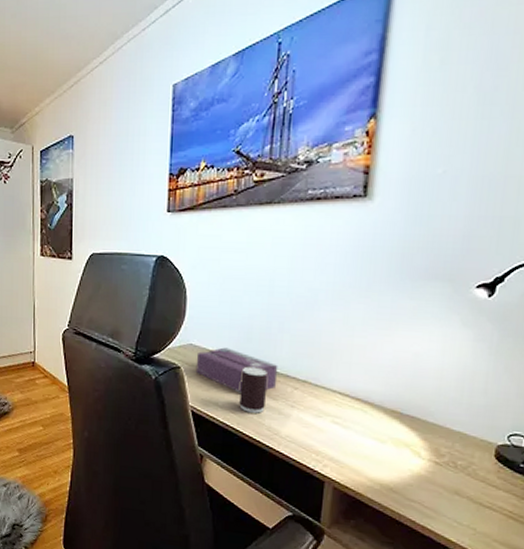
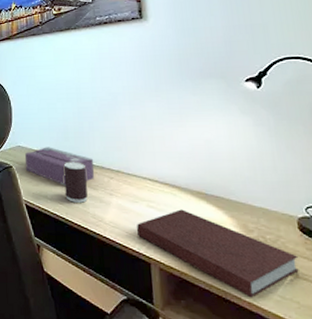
notebook: none [315,427,487,522] -> present [137,209,299,298]

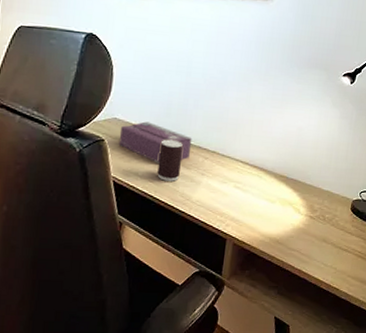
notebook: present [137,209,299,298] -> none [220,190,345,266]

